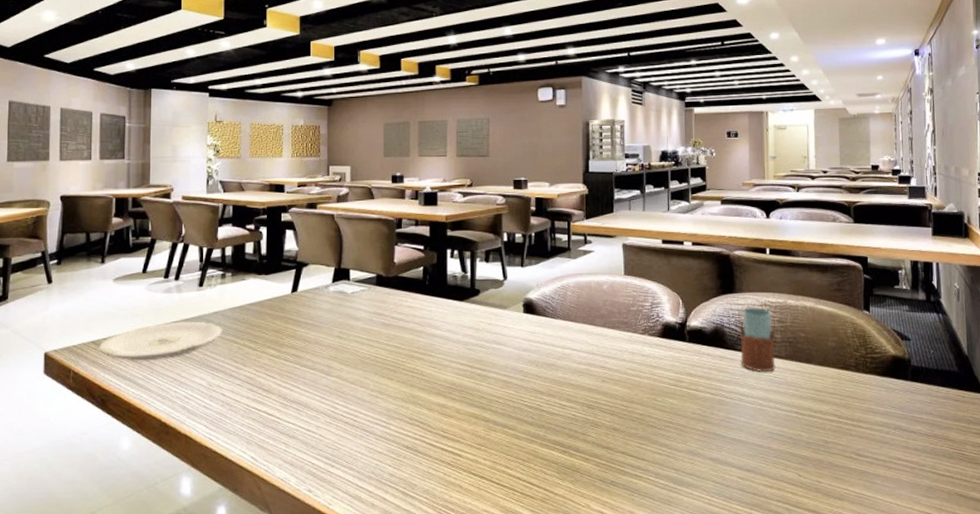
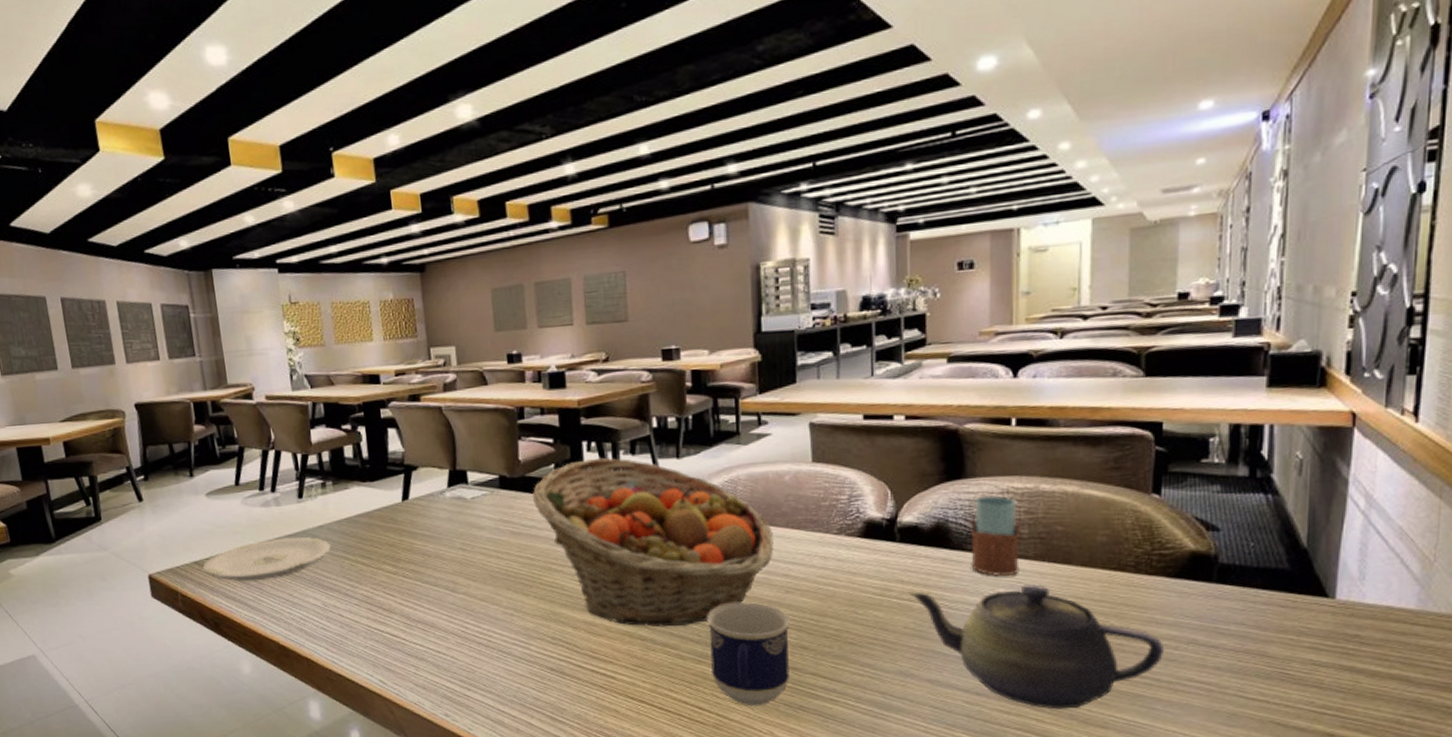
fruit basket: none [402,263,594,409] -> present [532,457,774,627]
cup: none [539,389,605,482] -> present [707,602,790,707]
teapot: none [695,379,880,484] -> present [908,584,1165,710]

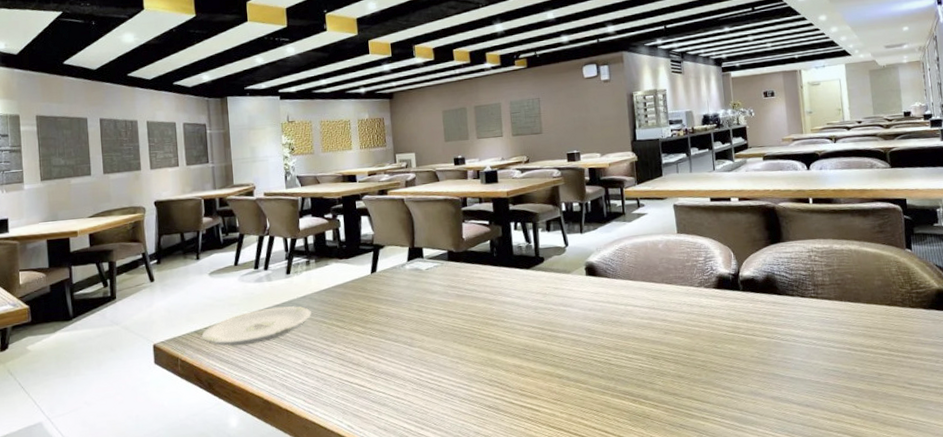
fruit basket: present [532,457,774,627] -> none [473,234,654,367]
cup: present [707,602,790,707] -> none [607,342,672,428]
teapot: present [908,584,1165,710] -> none [751,319,930,415]
drinking glass: present [970,495,1021,576] -> none [790,254,826,314]

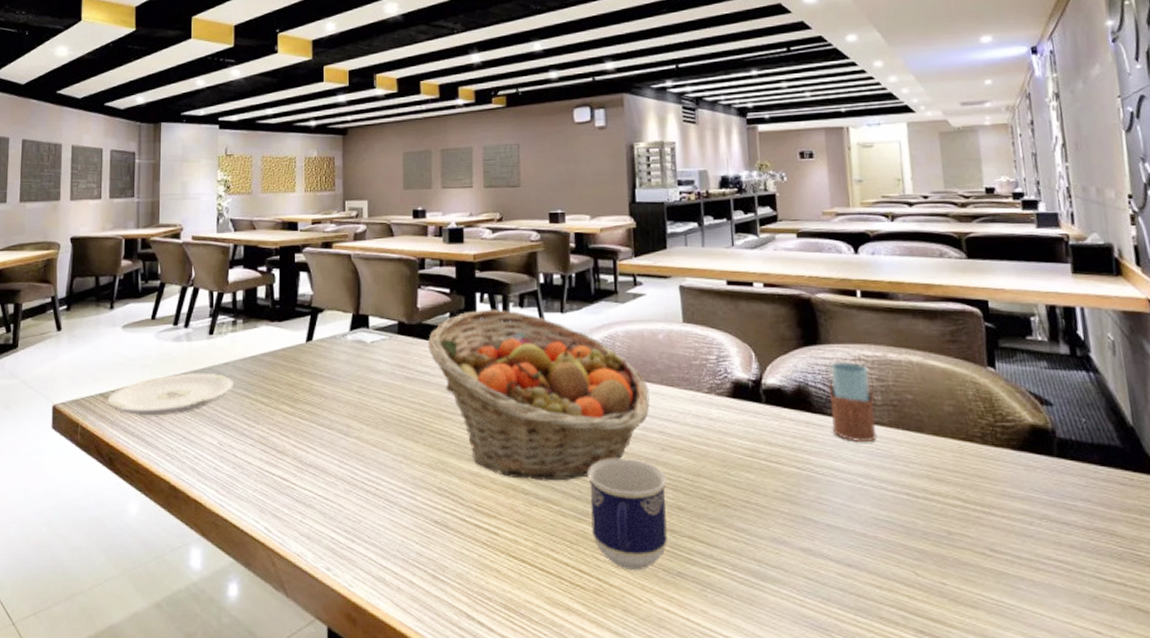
fruit basket: none [473,234,654,367] -> present [427,309,650,480]
cup: none [607,342,672,428] -> present [587,459,668,571]
drinking glass: none [790,254,826,314] -> present [829,362,877,441]

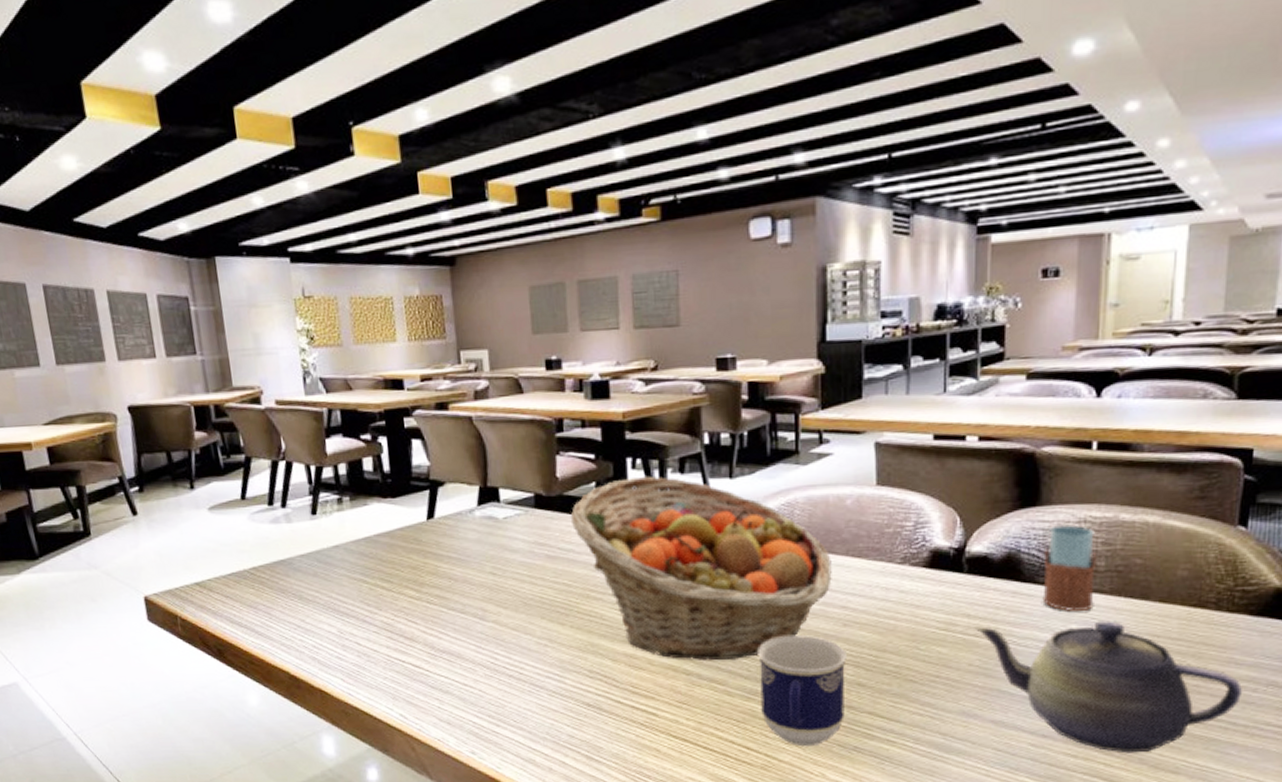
plate: present [107,373,233,416] -> none [204,557,347,605]
teapot: none [776,452,1021,586] -> present [974,621,1243,754]

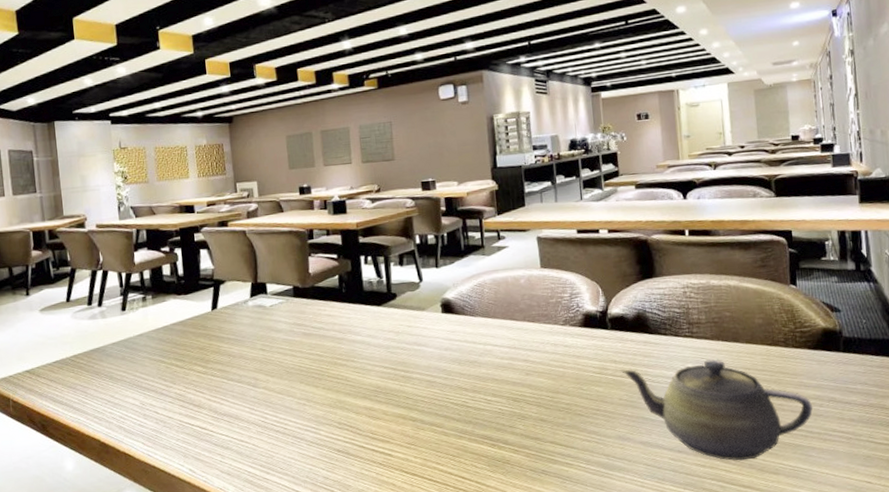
fruit basket: present [570,476,832,660] -> none [320,269,515,409]
cup: present [757,635,847,747] -> none [465,384,533,474]
drinking glass: present [1042,525,1097,611] -> none [663,290,702,354]

